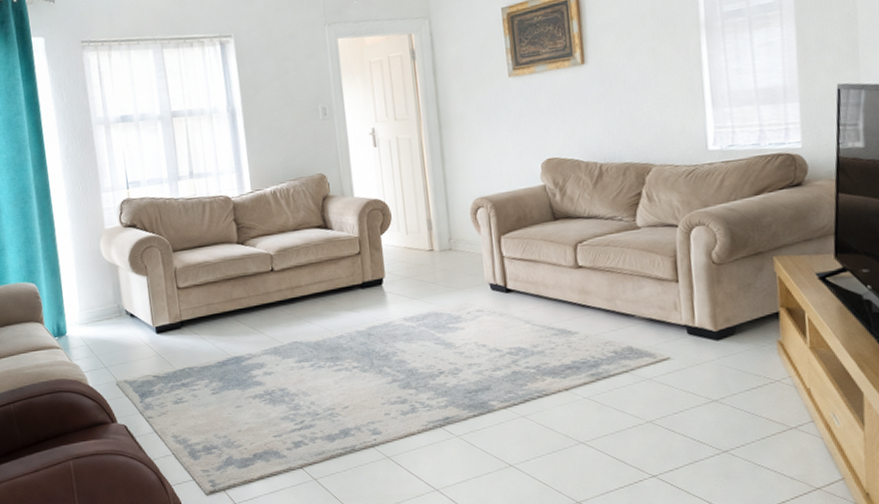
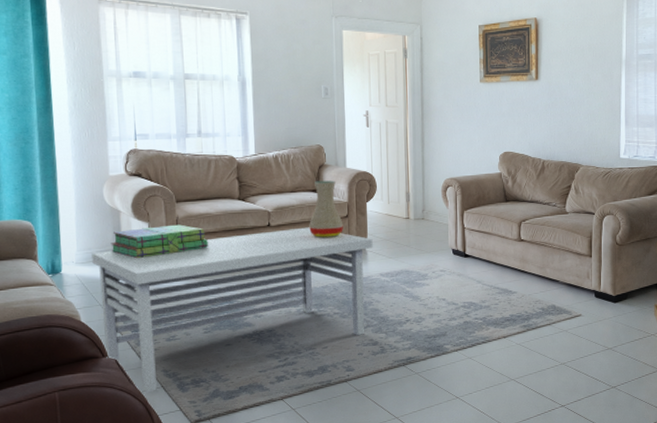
coffee table: none [94,269,393,461] -> present [92,227,373,393]
stack of books: none [111,275,210,316] -> present [110,224,209,259]
vase: none [316,213,356,280] -> present [309,180,343,238]

